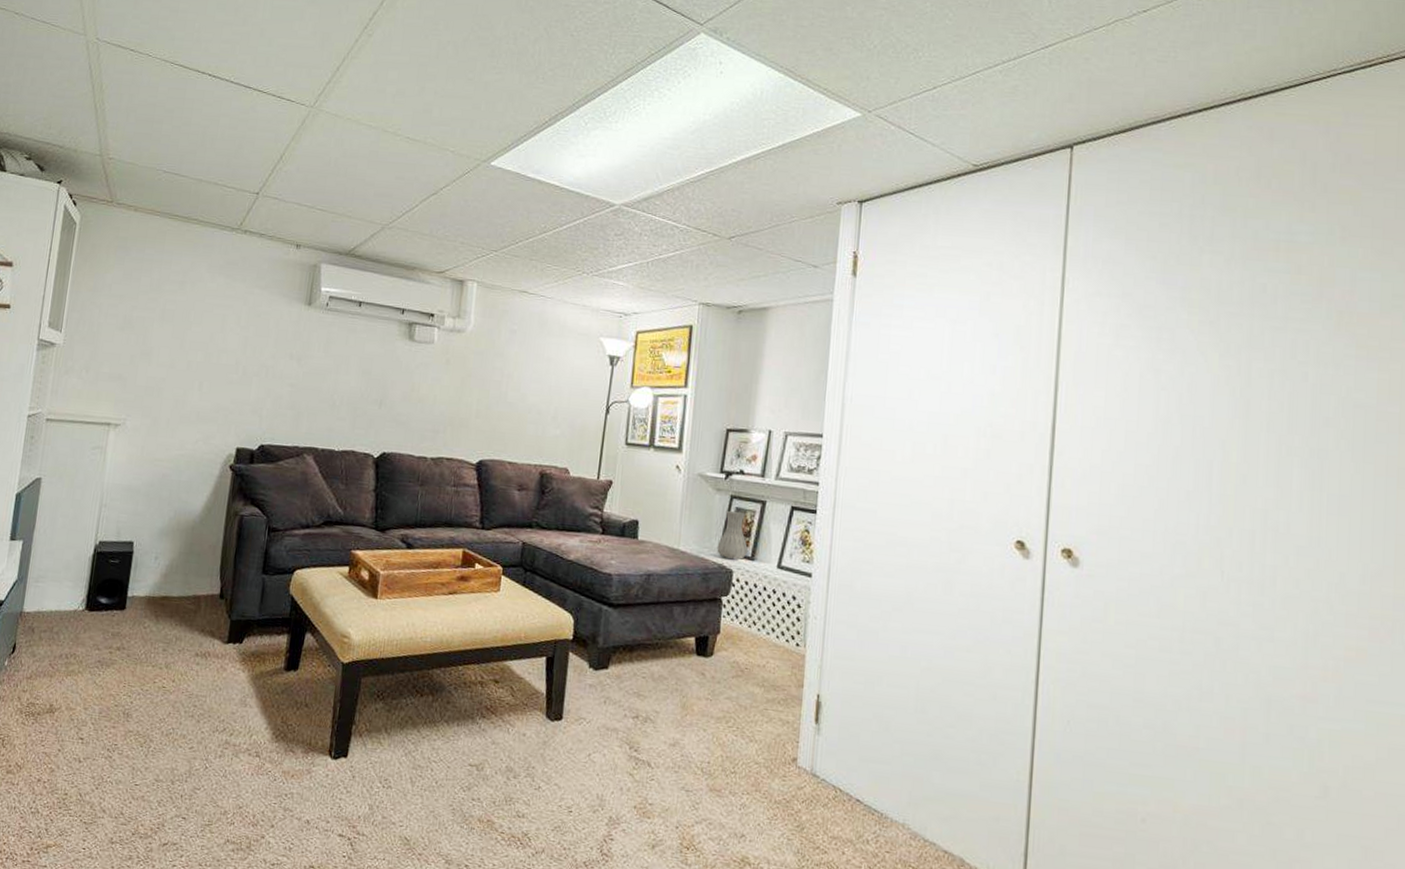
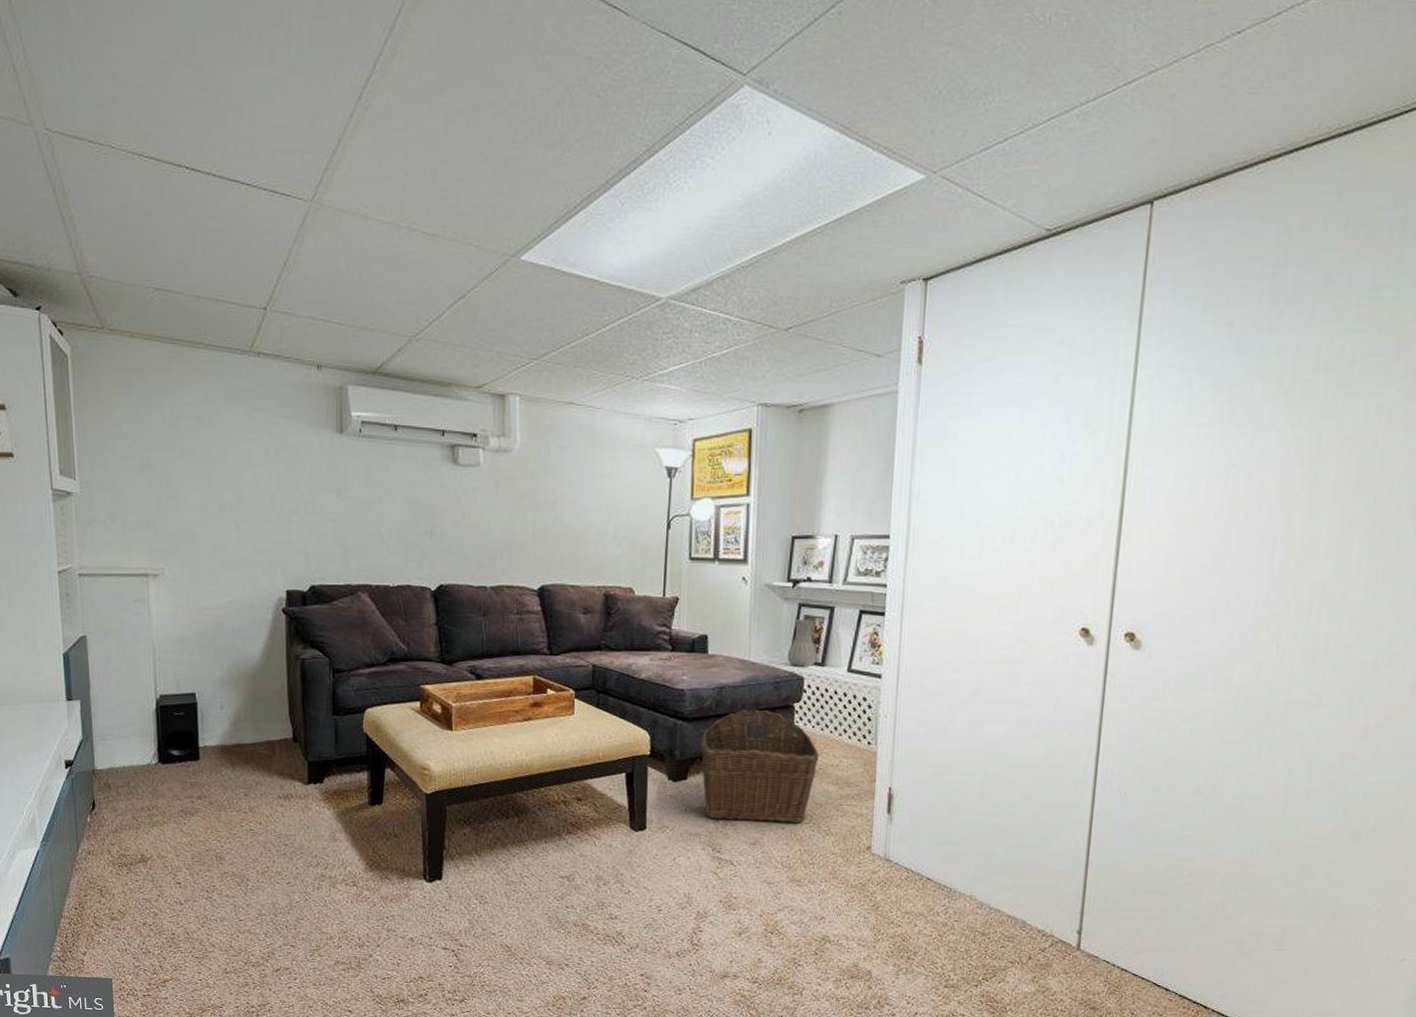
wicker basket: none [624,599,745,727] -> present [700,709,819,824]

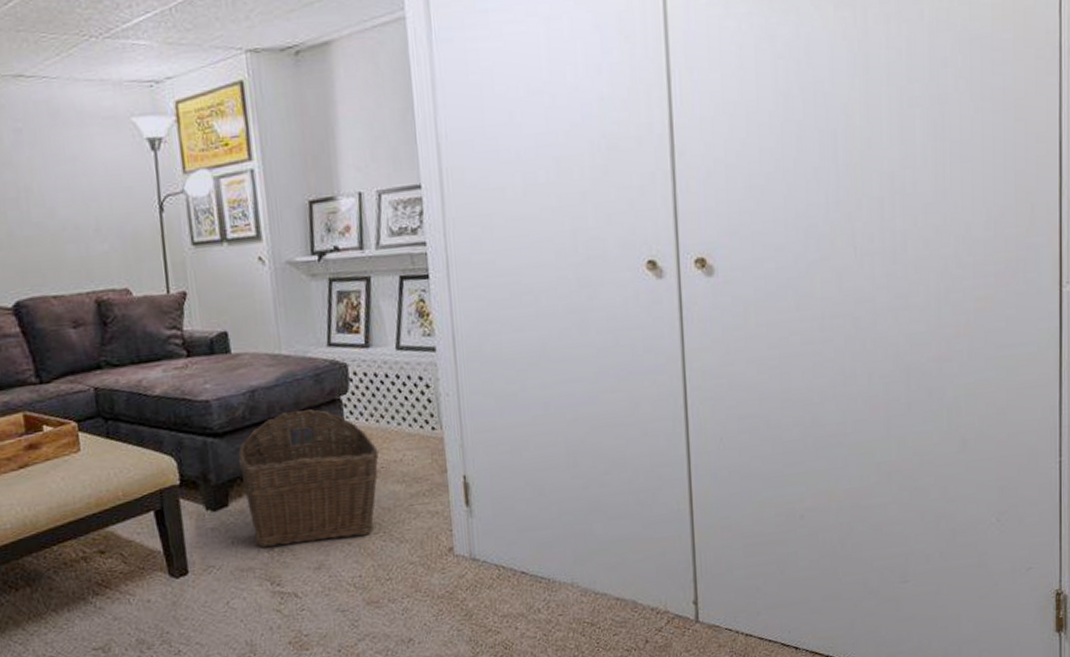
vase: present [787,618,818,667] -> none [324,295,360,353]

